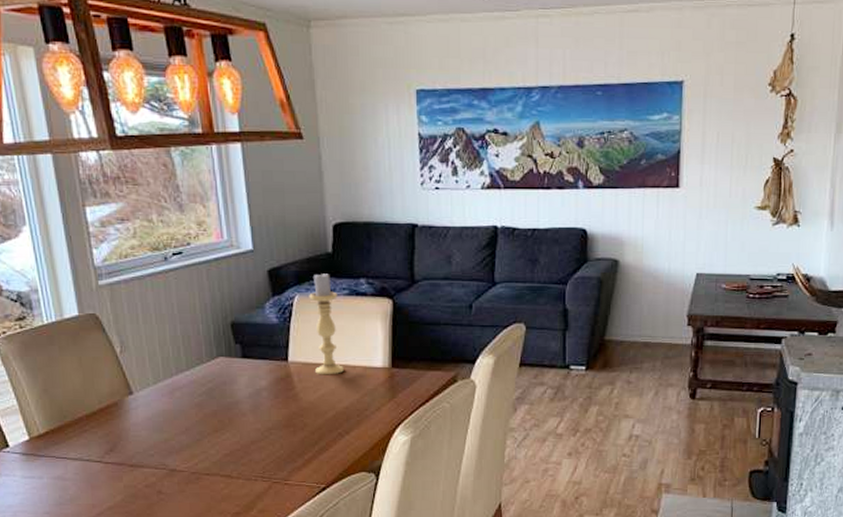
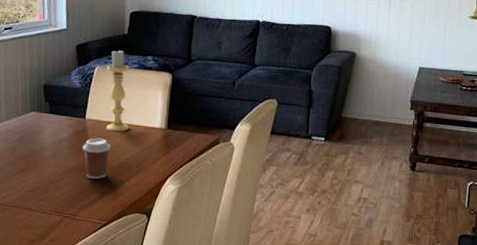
coffee cup: none [288,384,323,435] -> present [83,138,111,180]

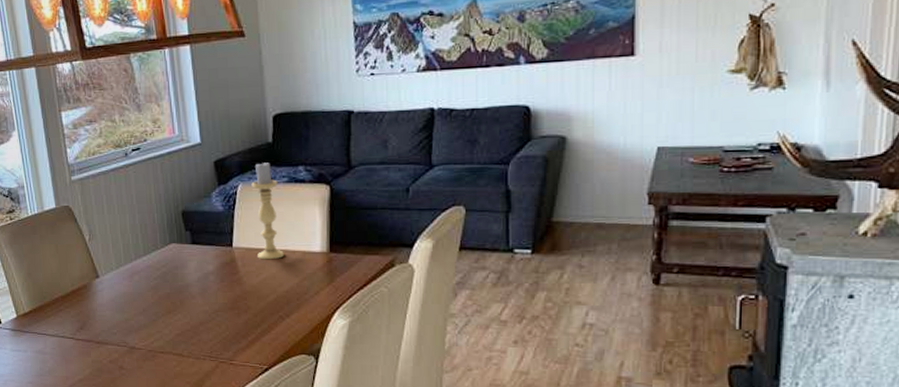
coffee cup: present [83,138,111,180] -> none [233,269,265,318]

